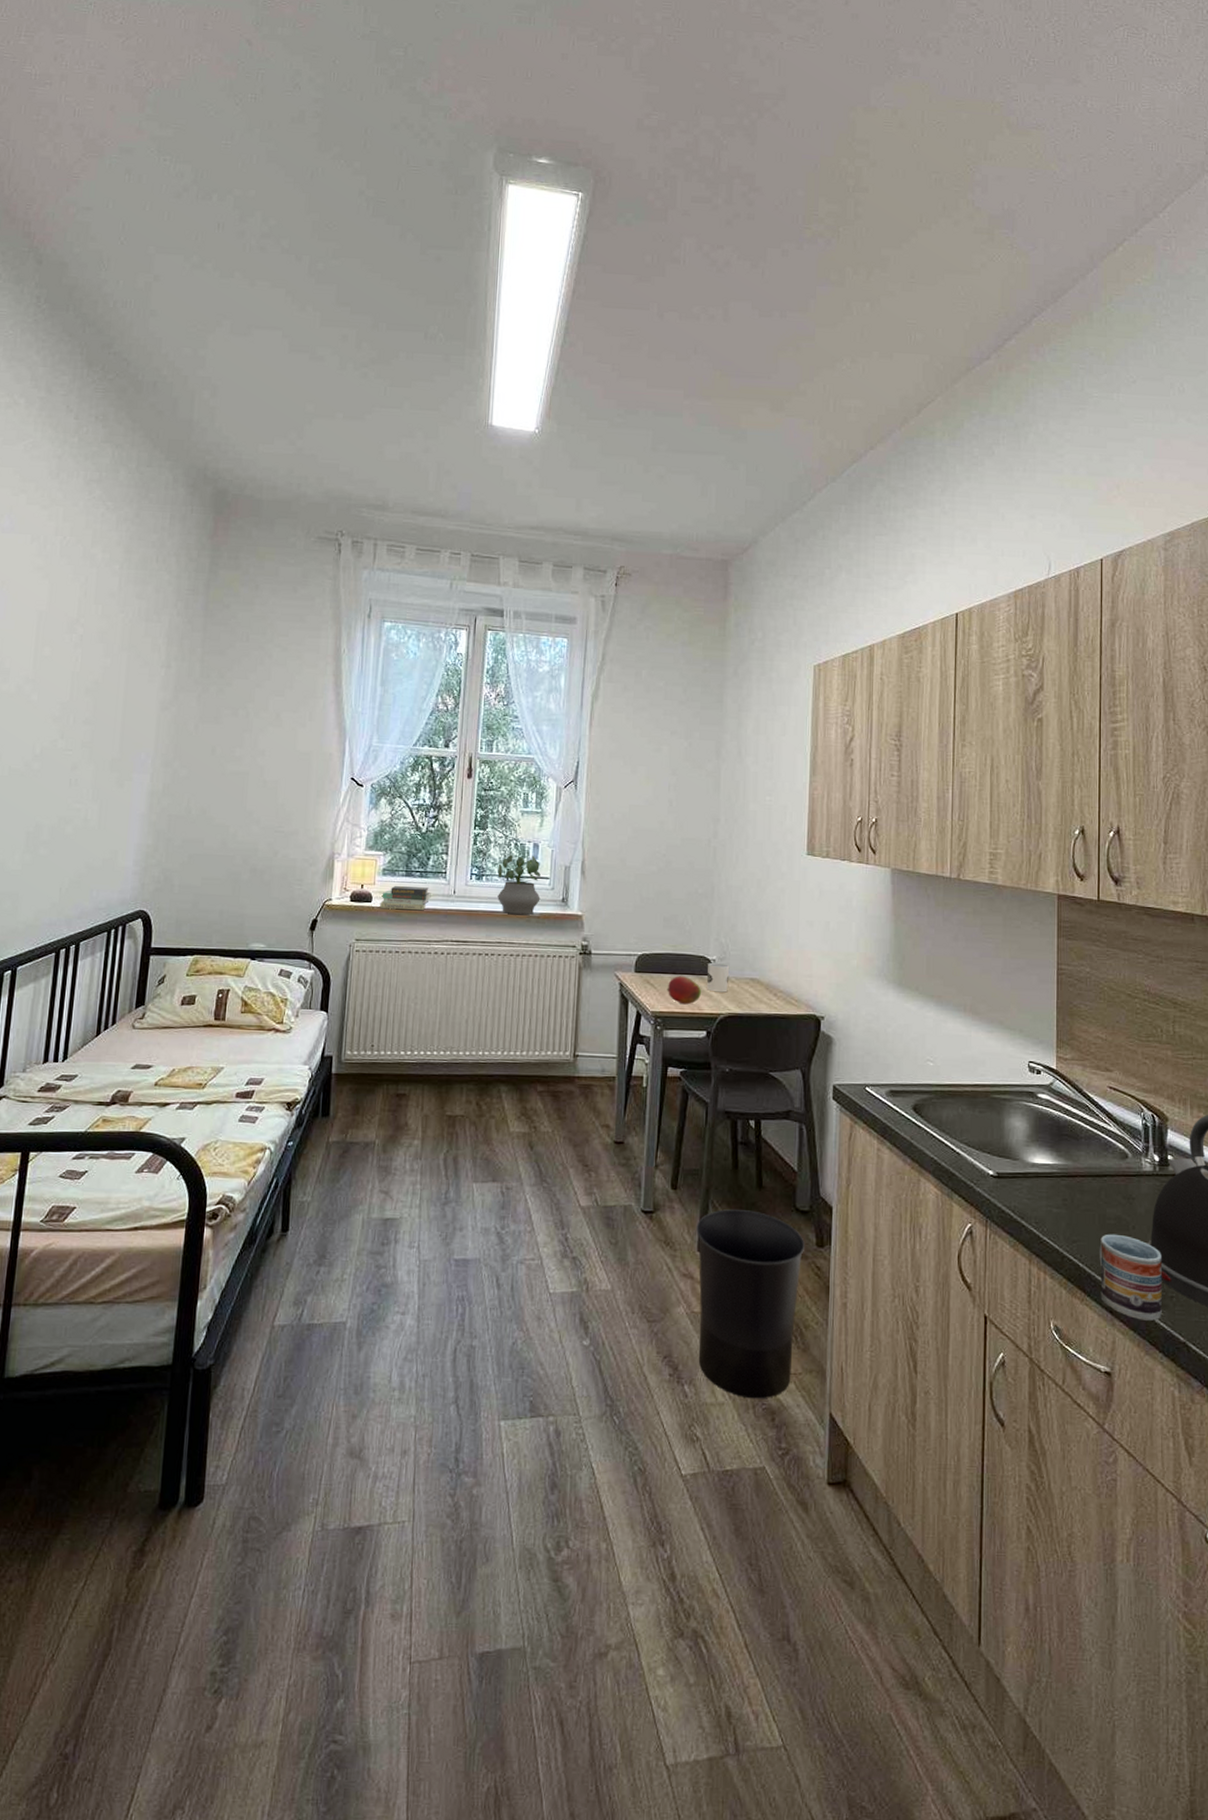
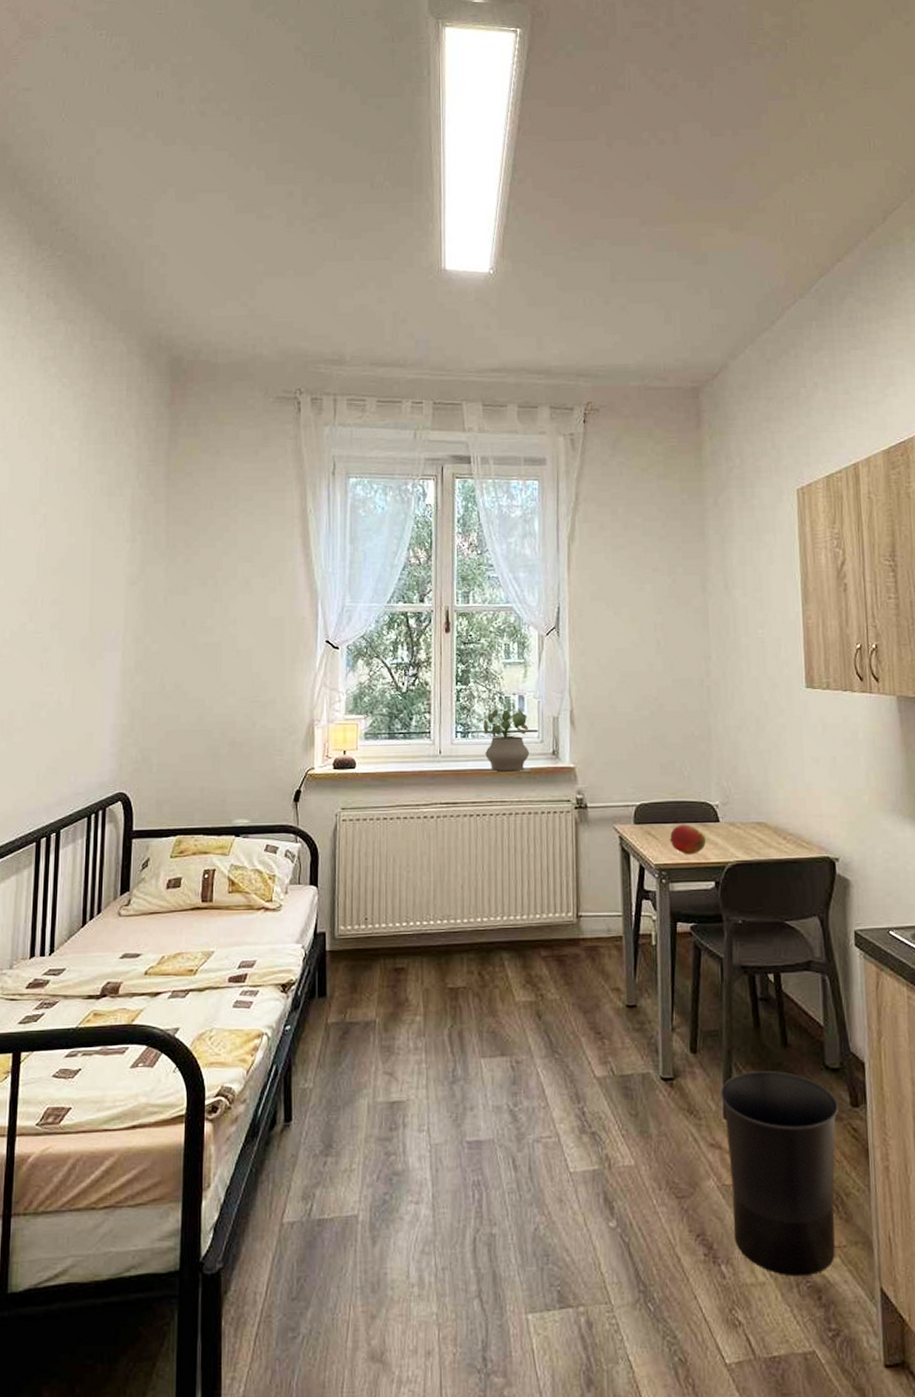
books: present [380,886,431,911] -> none [364,749,416,775]
mug: present [706,962,730,993] -> none [710,808,734,840]

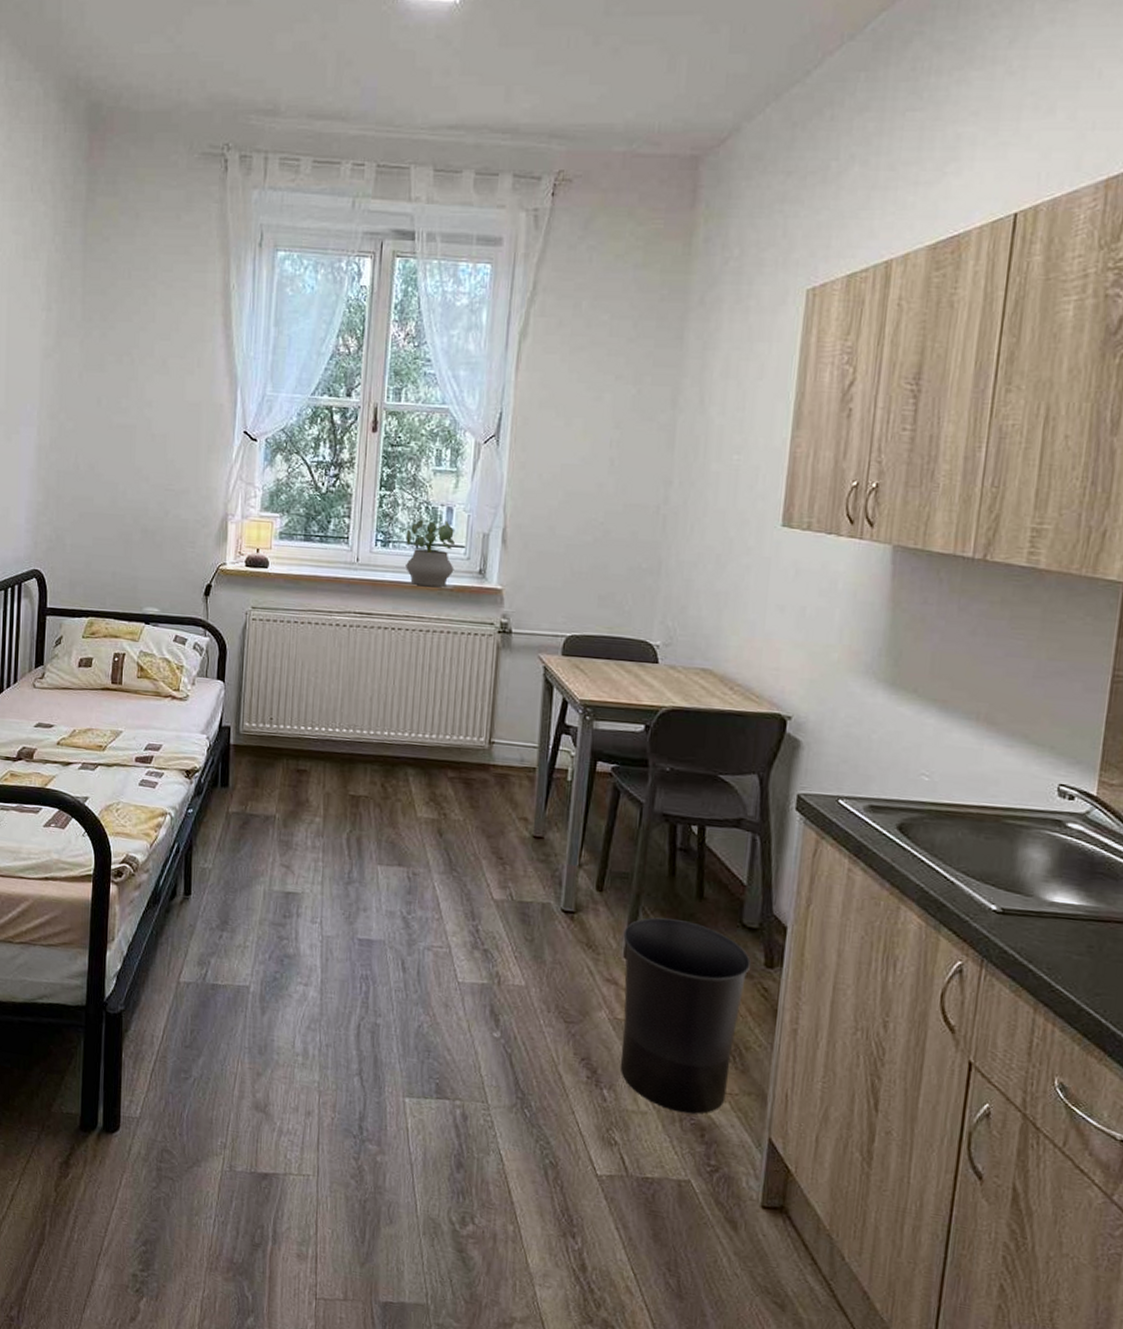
fruit: present [669,824,707,855] -> none [599,661,642,695]

